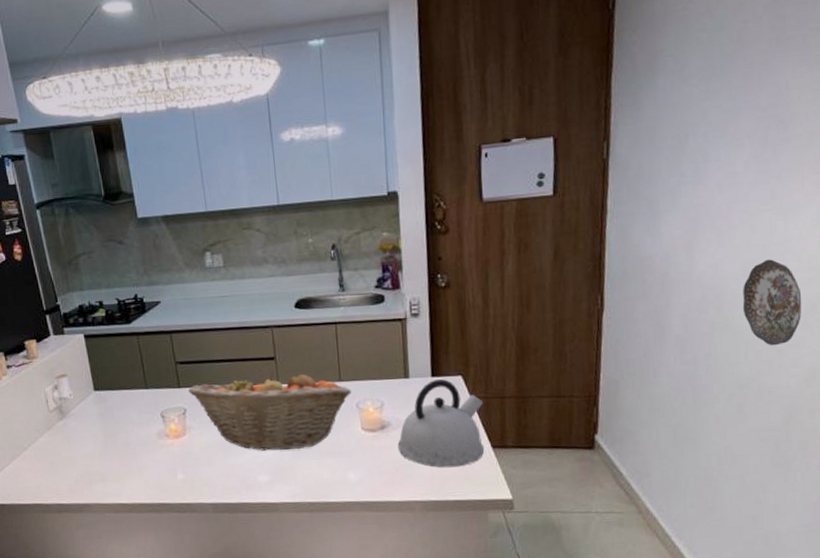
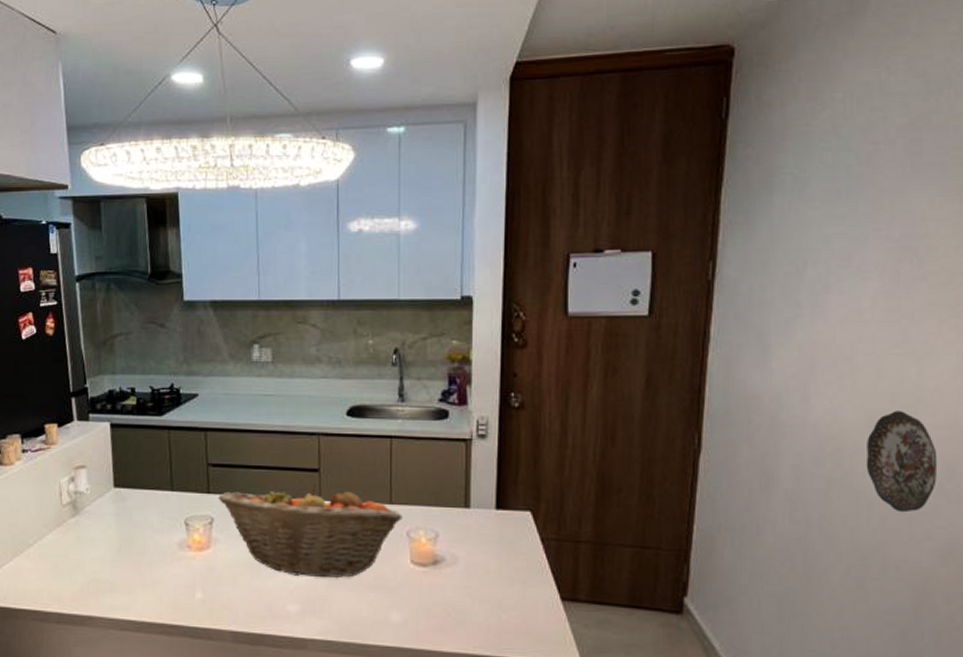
kettle: present [397,379,485,468] -> none [450,513,555,619]

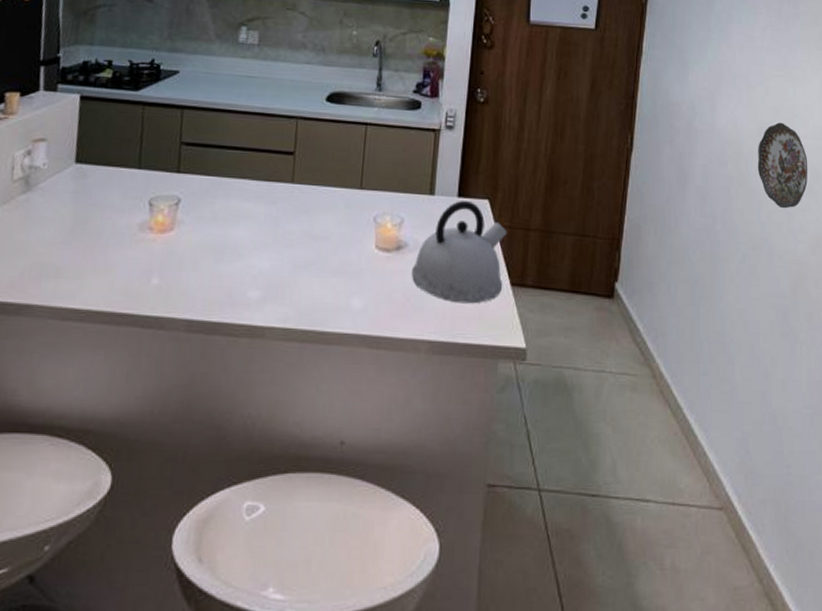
fruit basket: present [218,484,403,578] -> none [188,167,371,263]
kettle: none [450,513,555,619] -> present [411,201,508,304]

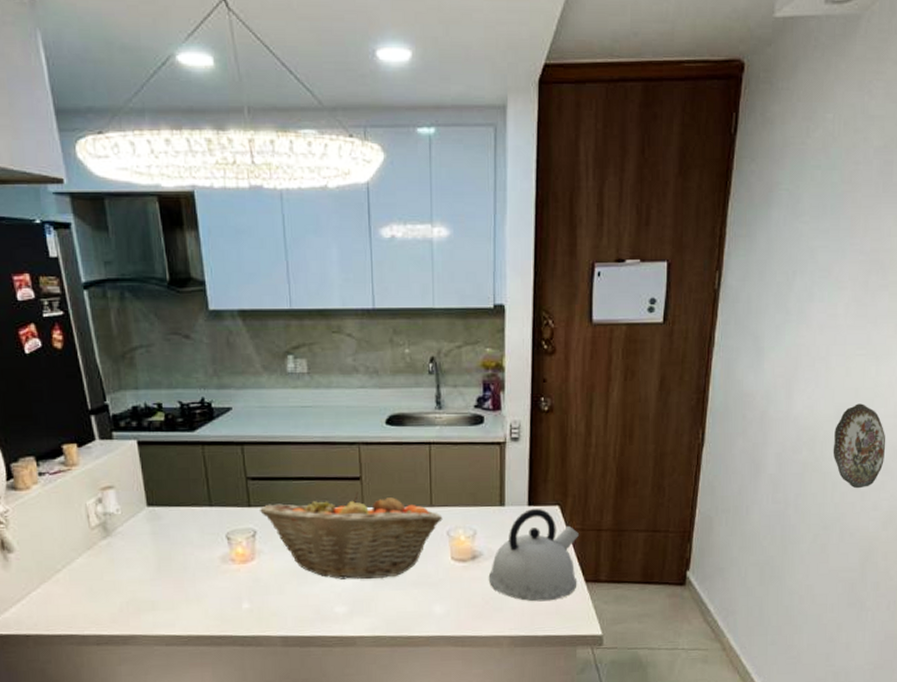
fruit basket: none [188,167,371,263] -> present [260,492,443,580]

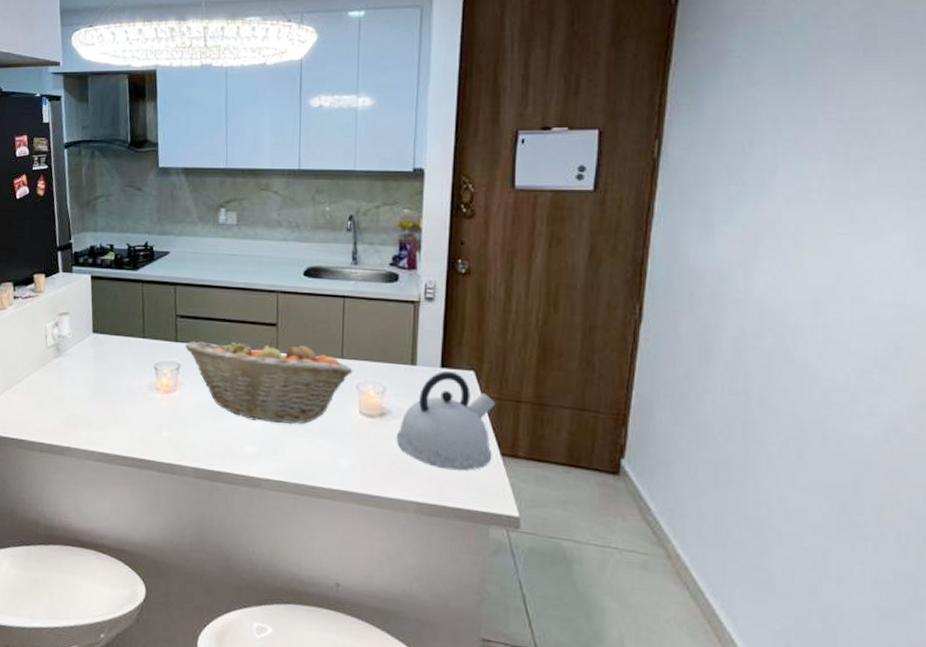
decorative plate: present [833,403,886,489] -> none [808,288,884,389]

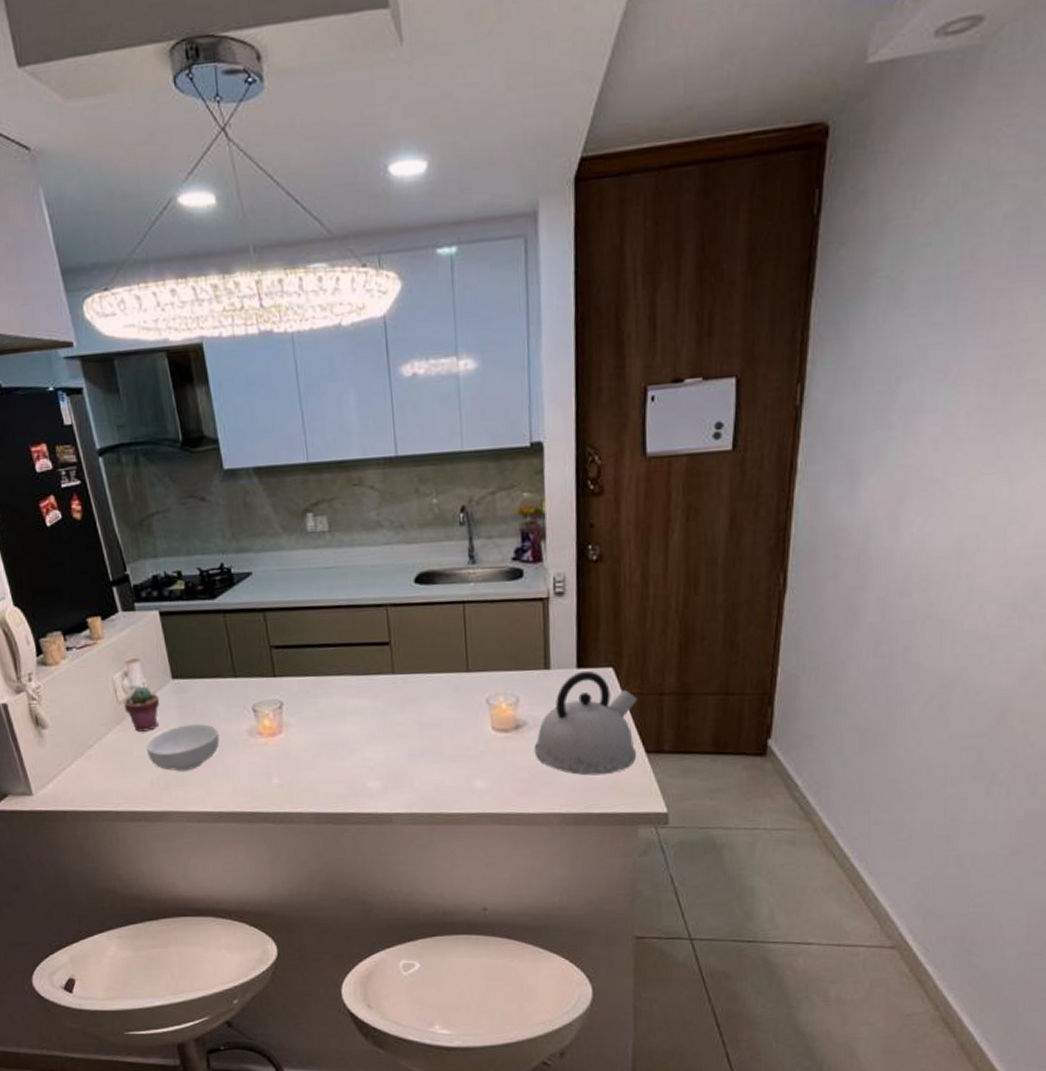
potted succulent: none [50,336,80,375] -> present [123,686,160,732]
cereal bowl: none [62,373,124,414] -> present [146,723,220,772]
fruit basket: present [185,337,353,424] -> none [285,658,481,753]

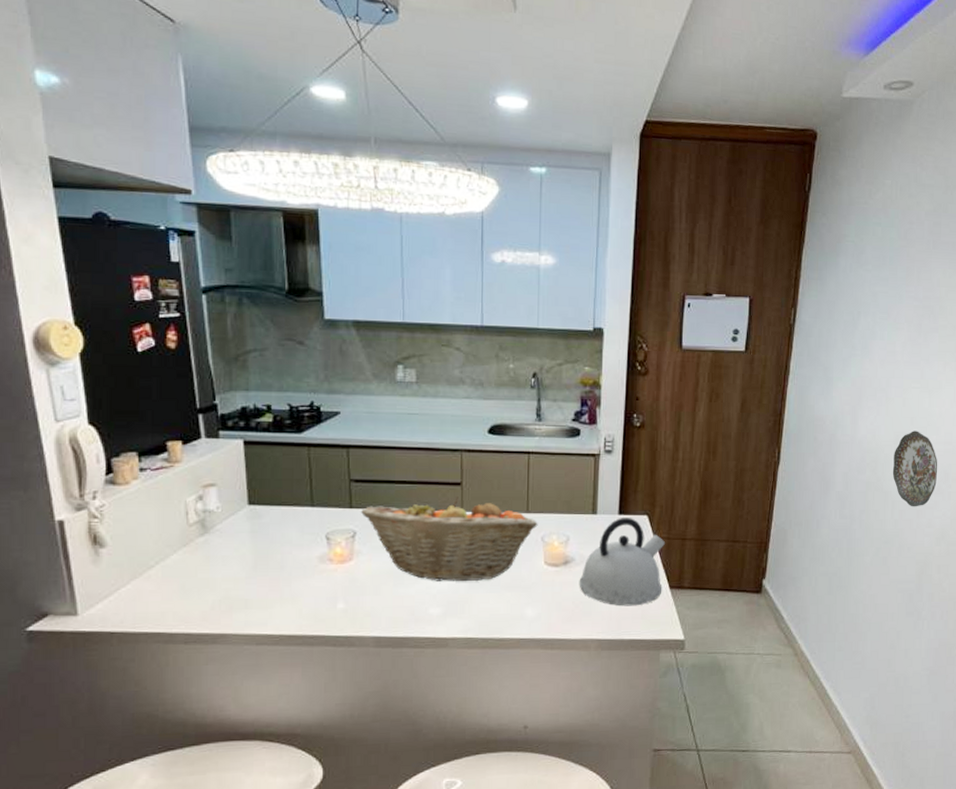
potted succulent: present [123,686,160,732] -> none [194,510,233,554]
cereal bowl: present [146,723,220,772] -> none [211,548,289,595]
fruit basket: none [285,658,481,753] -> present [361,496,538,582]
decorative plate: none [952,533,1024,638] -> present [892,431,938,507]

